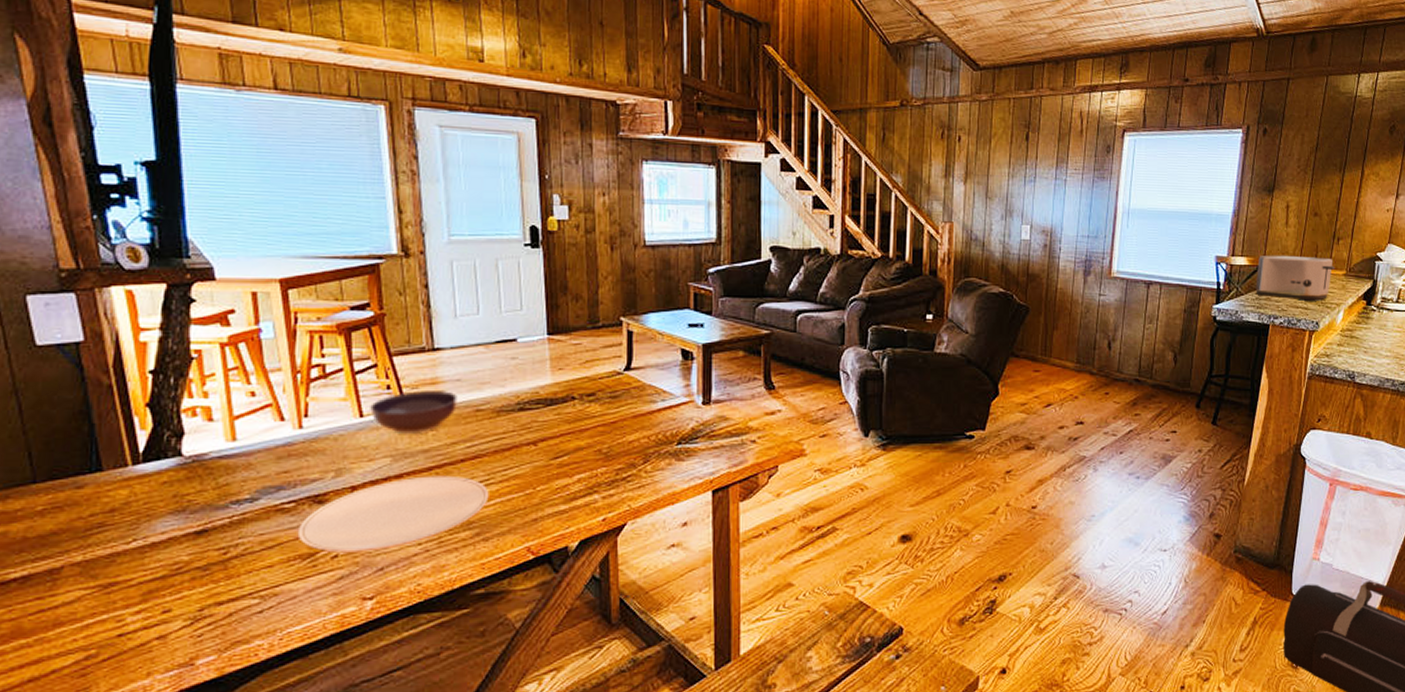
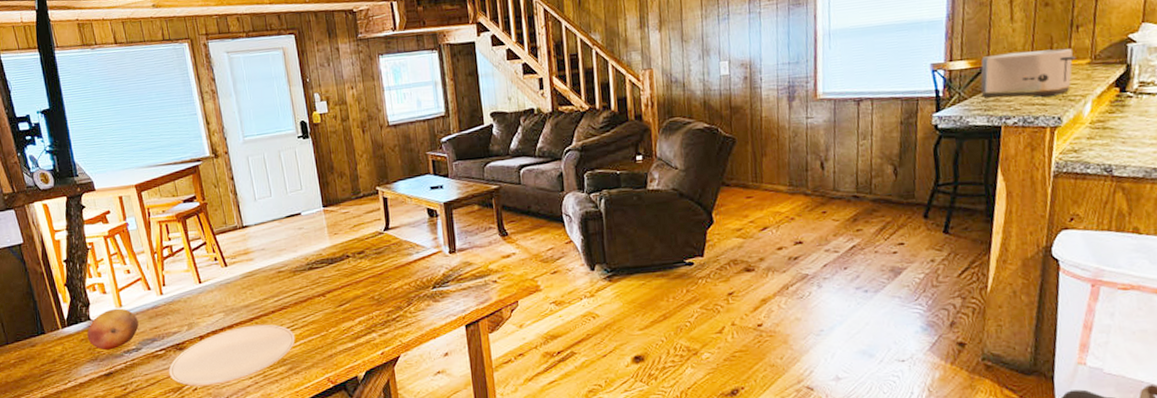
fruit: none [174,442,259,499] -> present [87,308,139,351]
bowl: present [370,391,457,434] -> none [205,258,265,294]

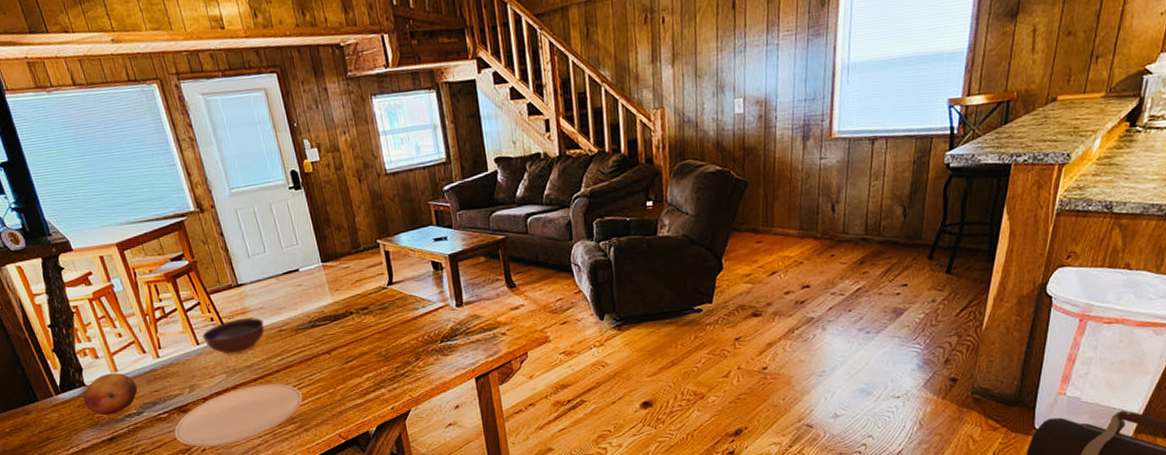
bowl: none [205,258,265,294] -> present [202,317,265,355]
toaster: present [980,48,1076,98] -> none [995,80,1092,135]

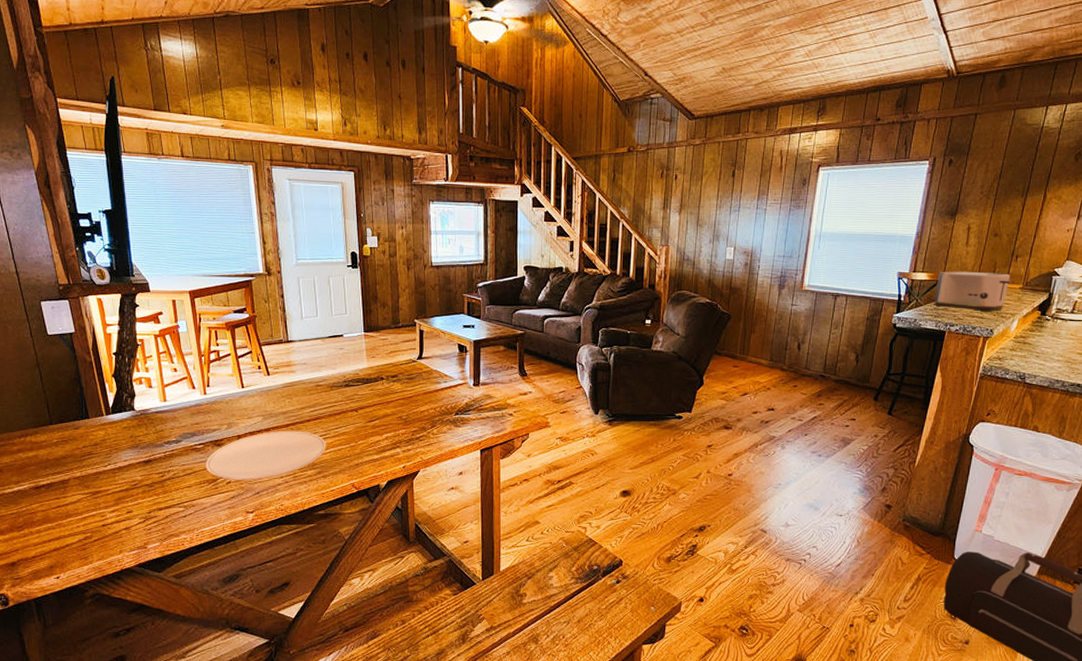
fruit: present [83,372,138,416] -> none [130,402,181,440]
bowl: present [202,317,265,355] -> none [248,371,304,400]
toaster: none [995,80,1092,135] -> present [934,271,1012,311]

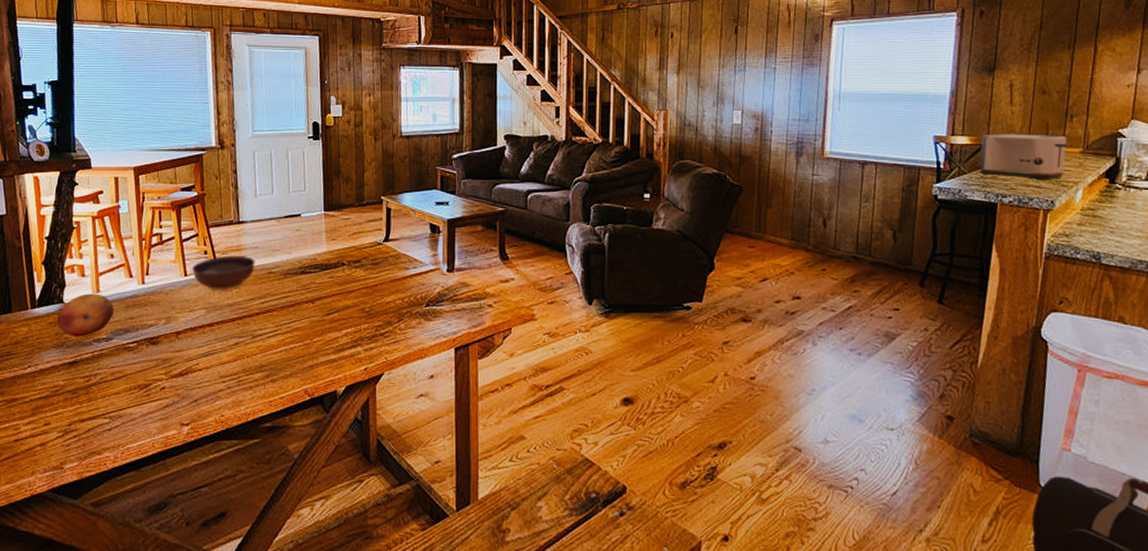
fruit: none [130,402,181,440] -> present [57,293,114,337]
plate: present [205,430,326,481] -> none [137,325,277,386]
bowl: none [248,371,304,400] -> present [192,256,255,290]

